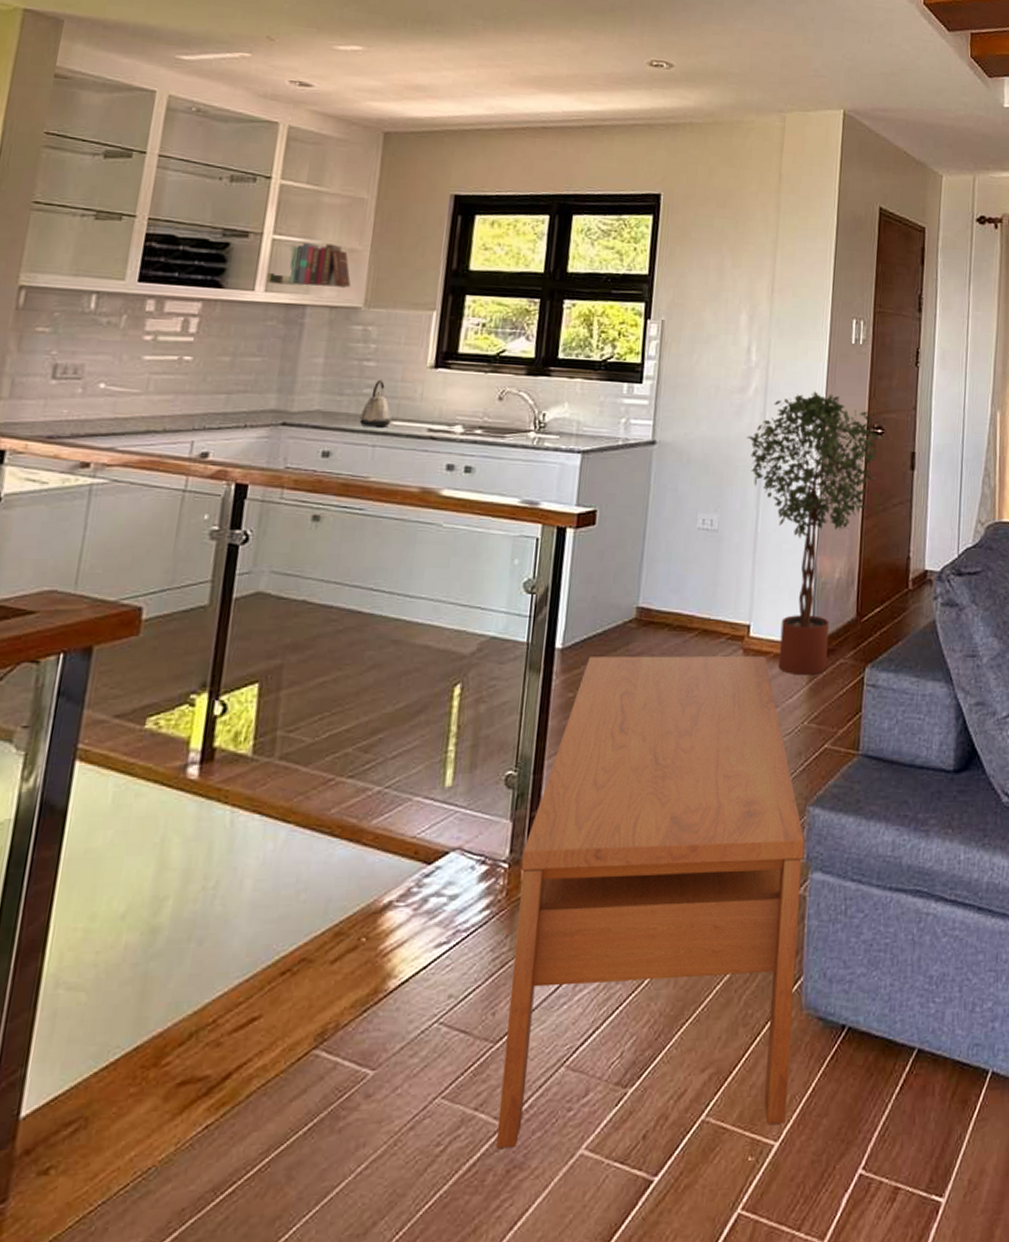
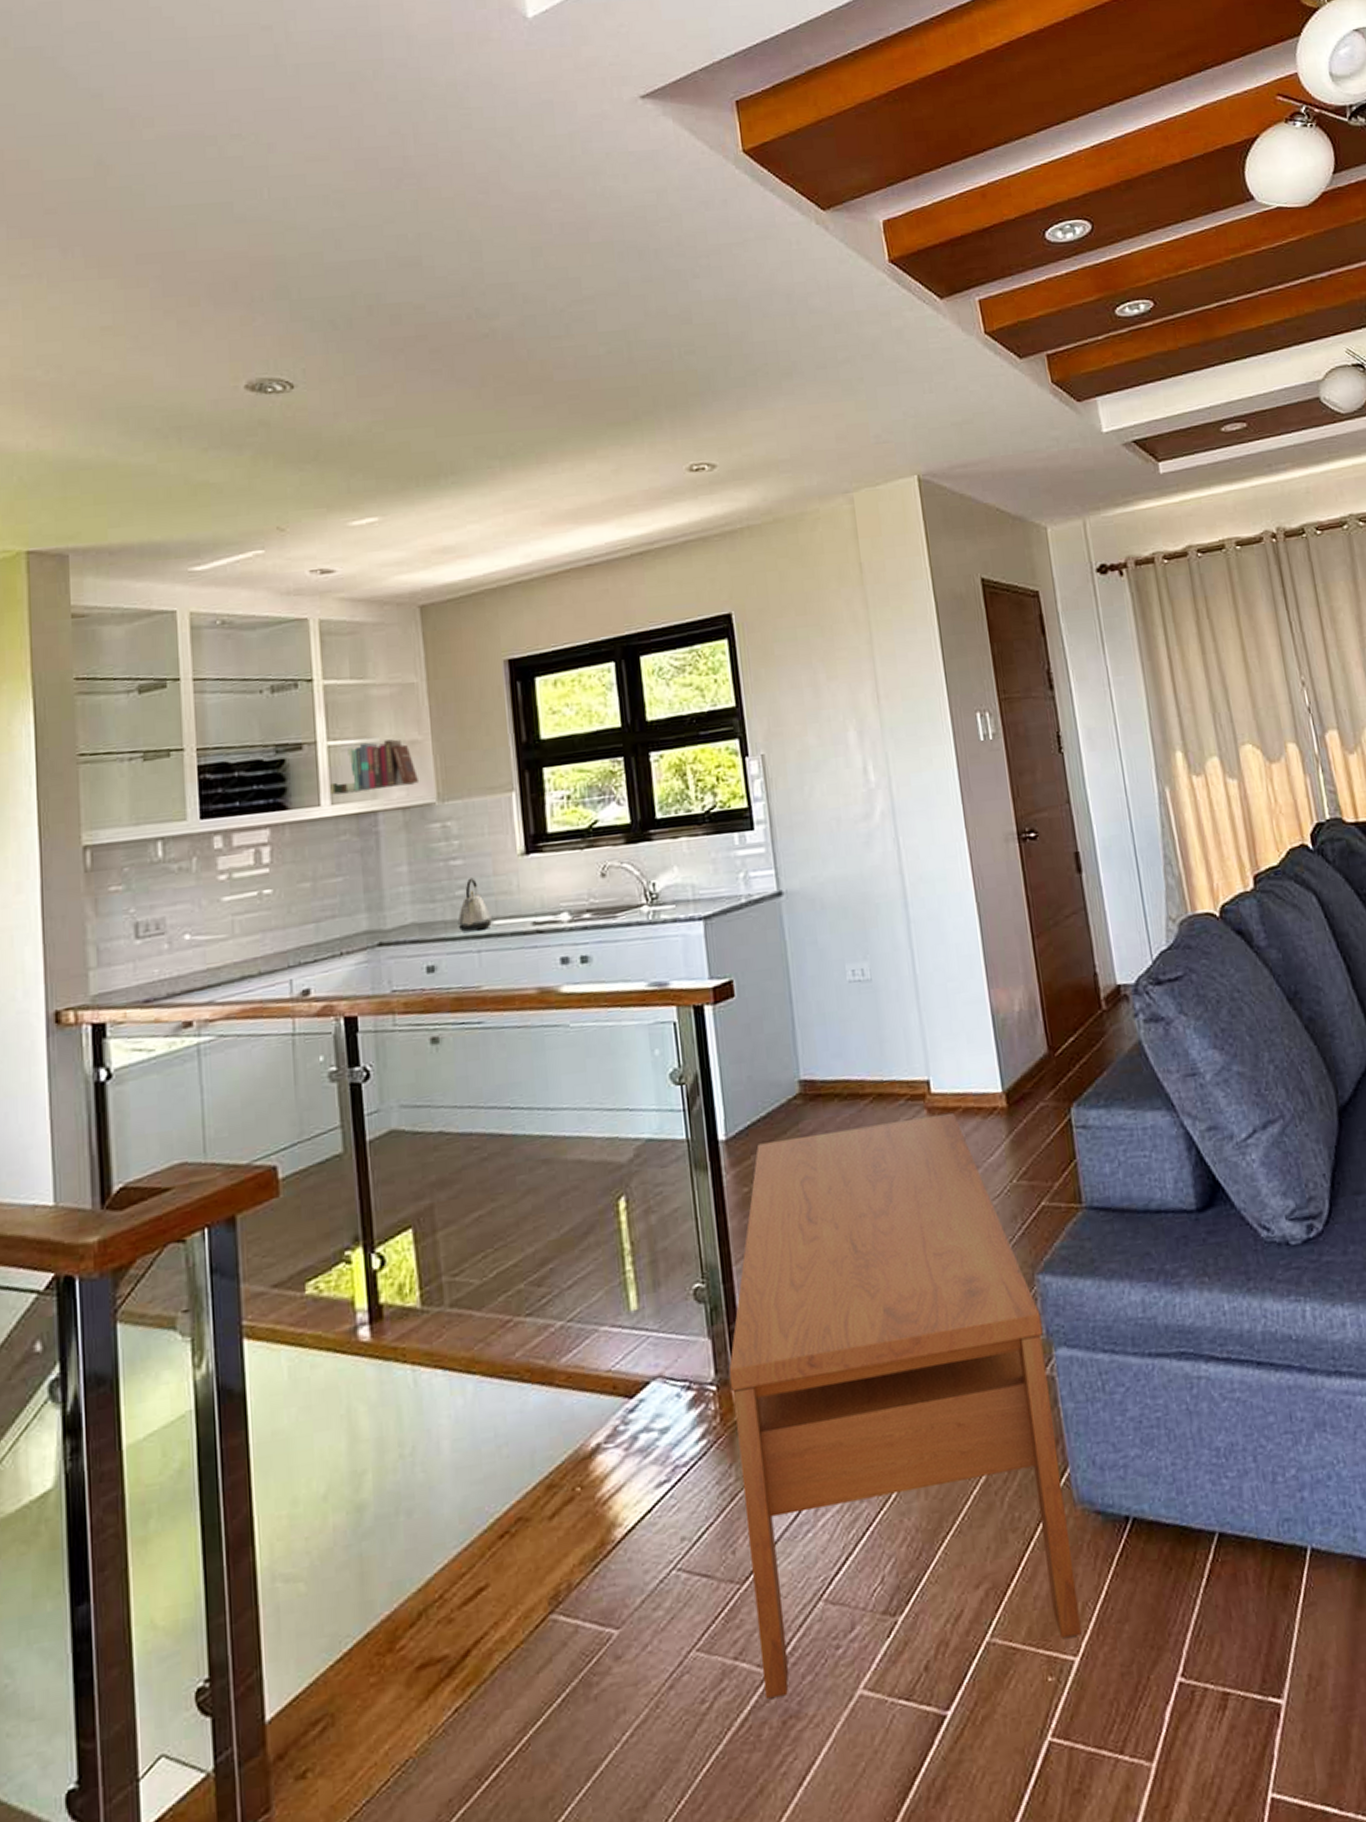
potted tree: present [747,391,882,676] -> none [883,802,1040,1129]

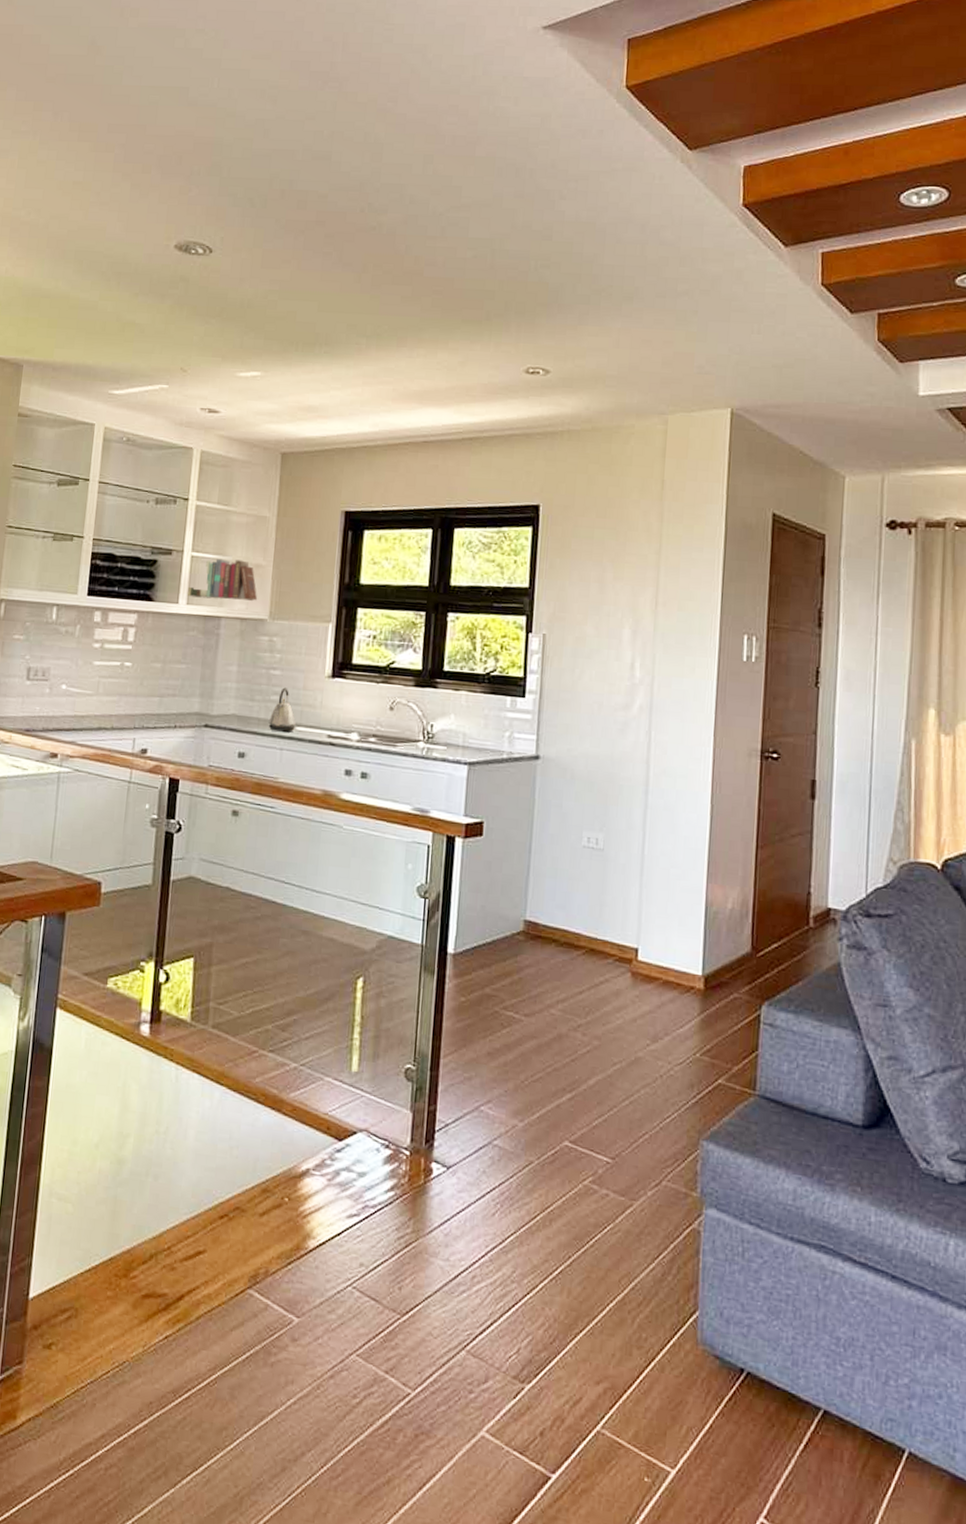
coffee table: present [728,1112,1082,1700] -> none [405,964,699,1453]

